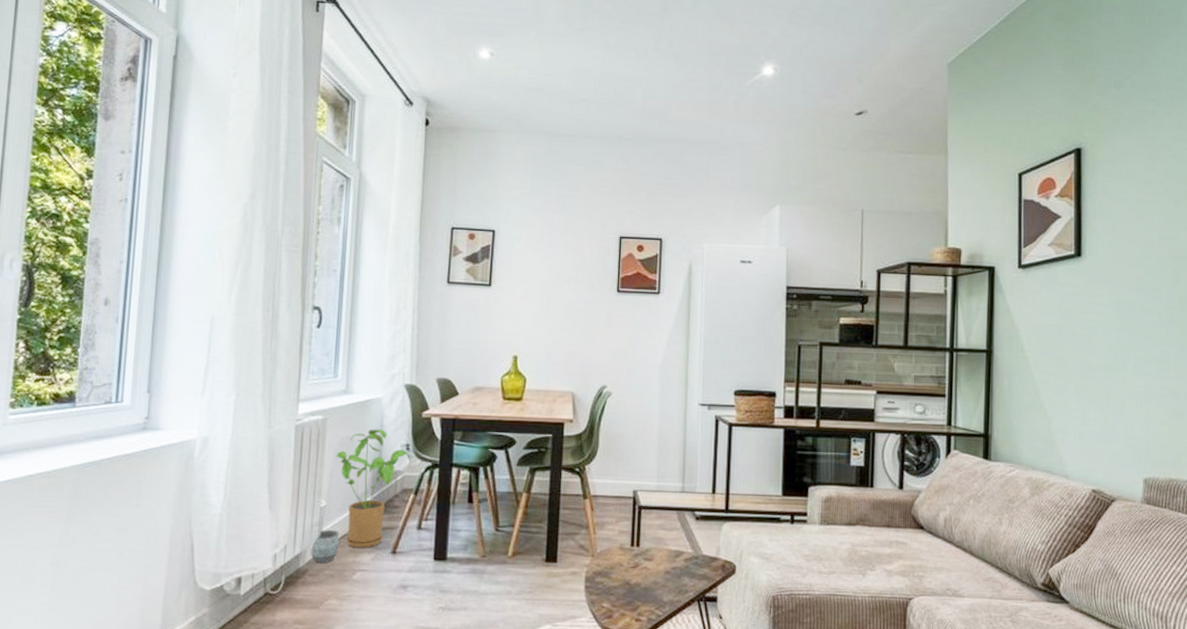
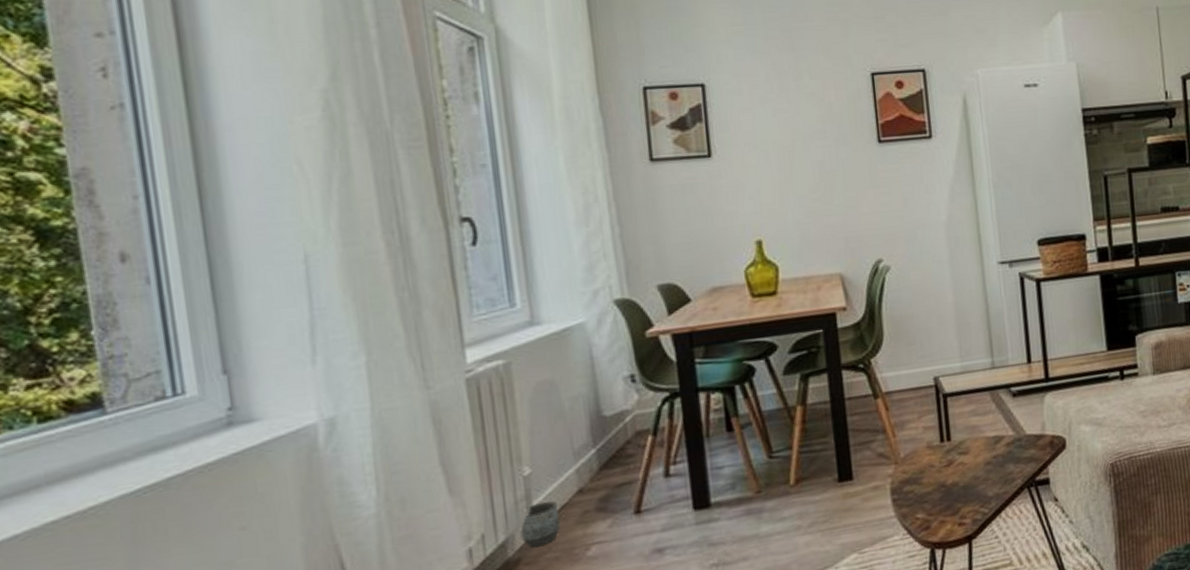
house plant: present [336,429,411,548] -> none [533,362,640,518]

